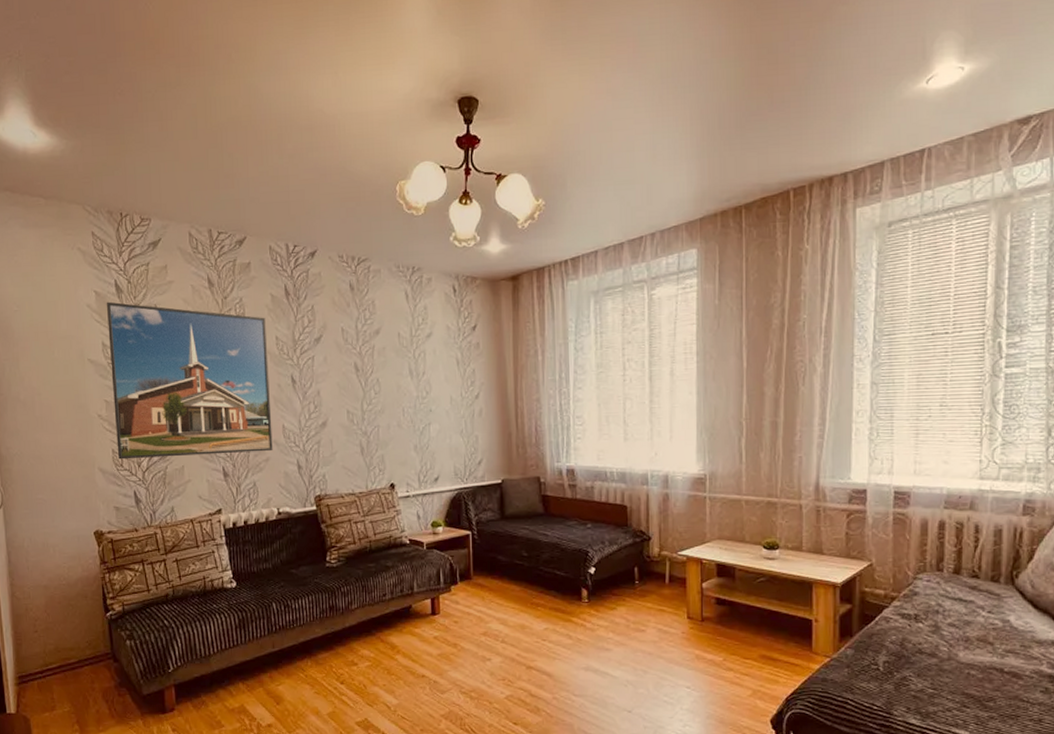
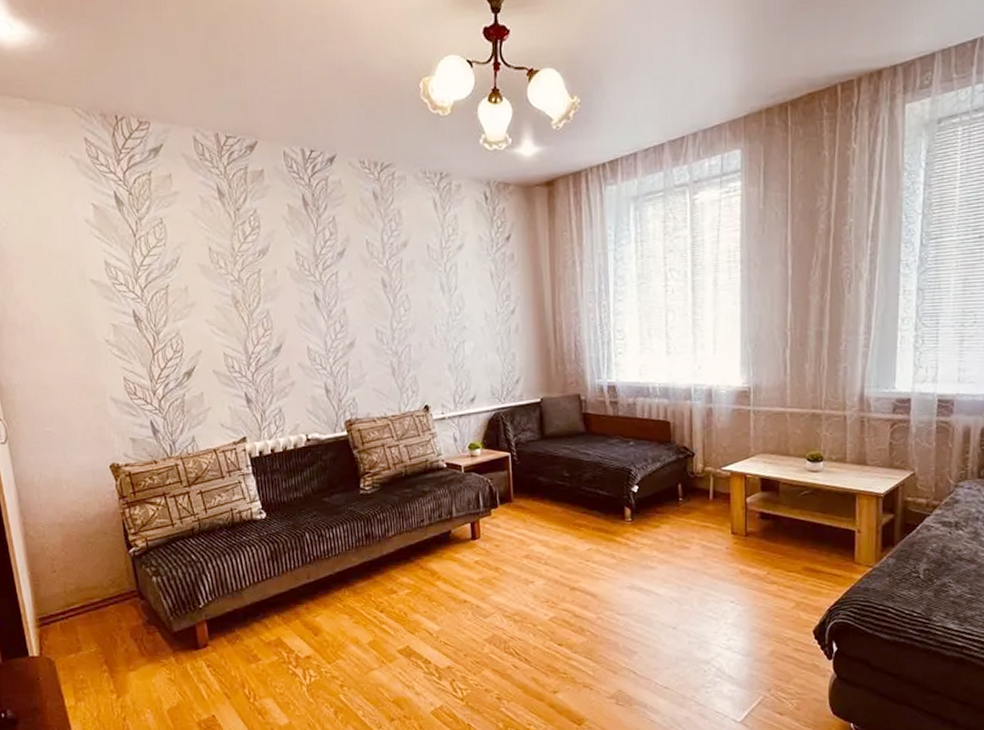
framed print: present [106,301,273,460] -> none [106,215,298,388]

